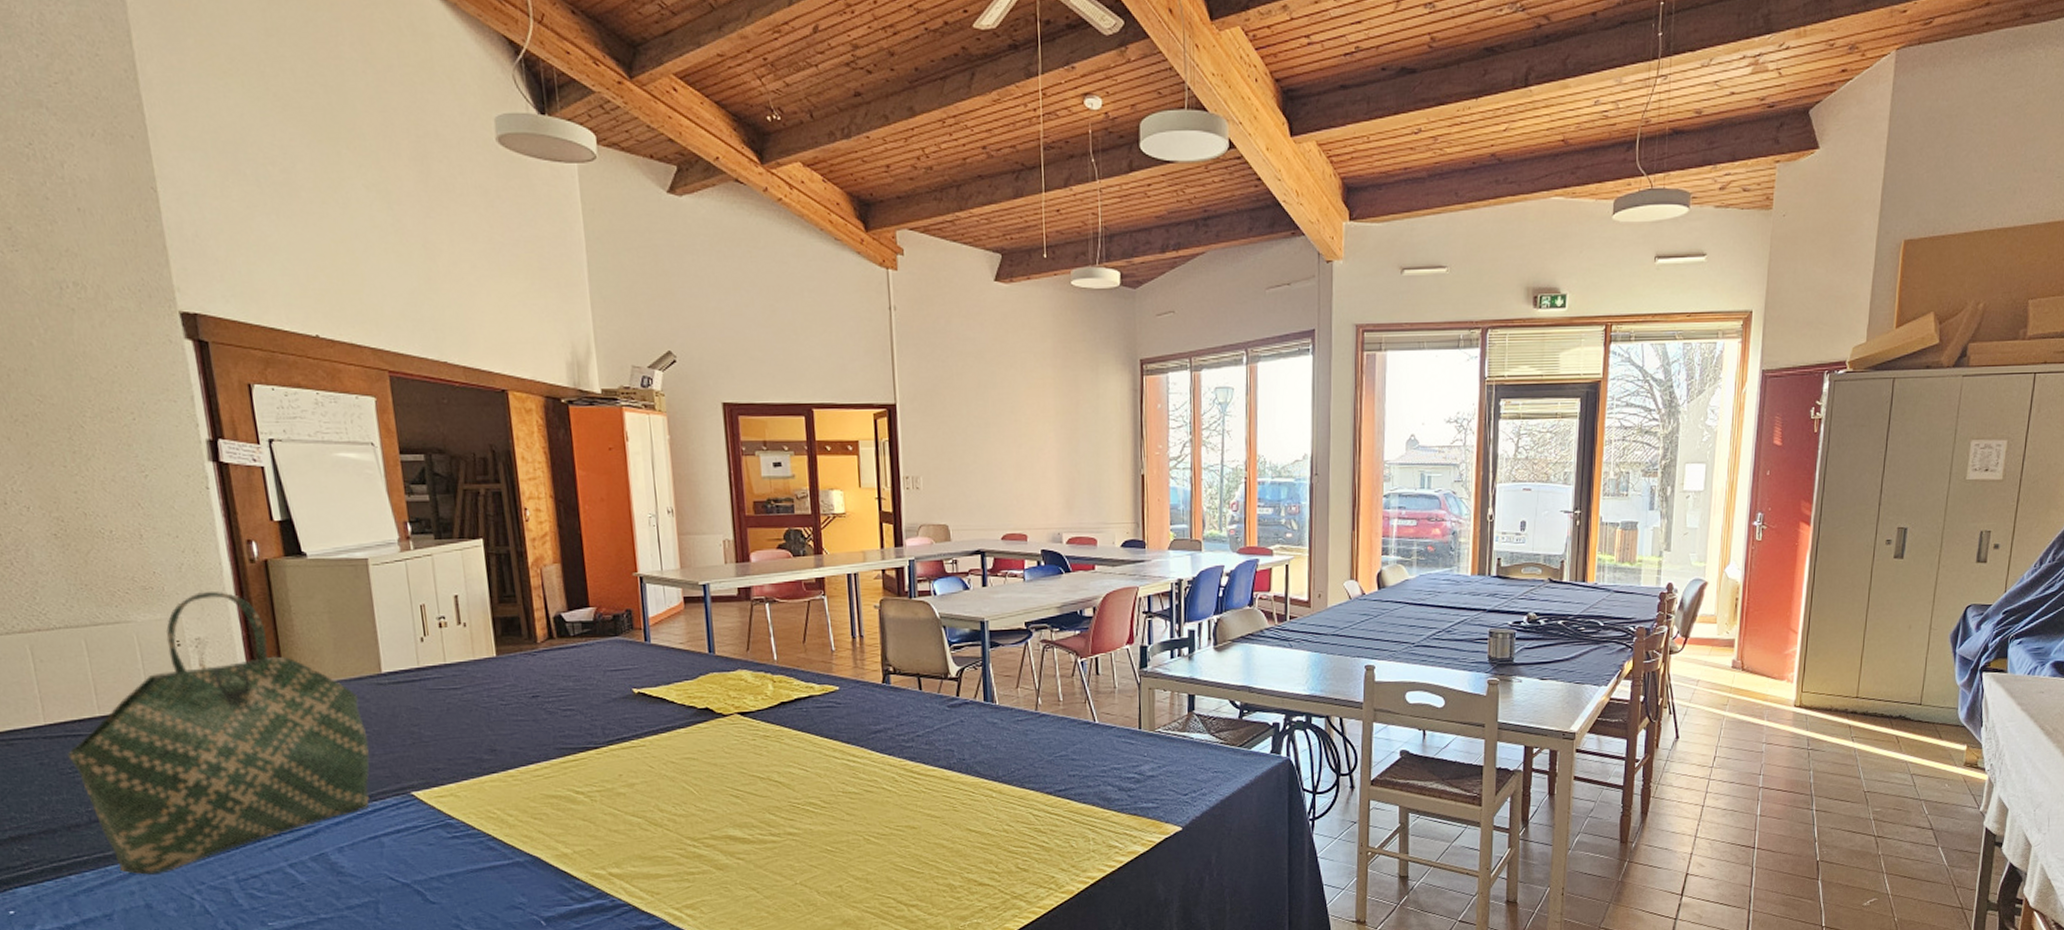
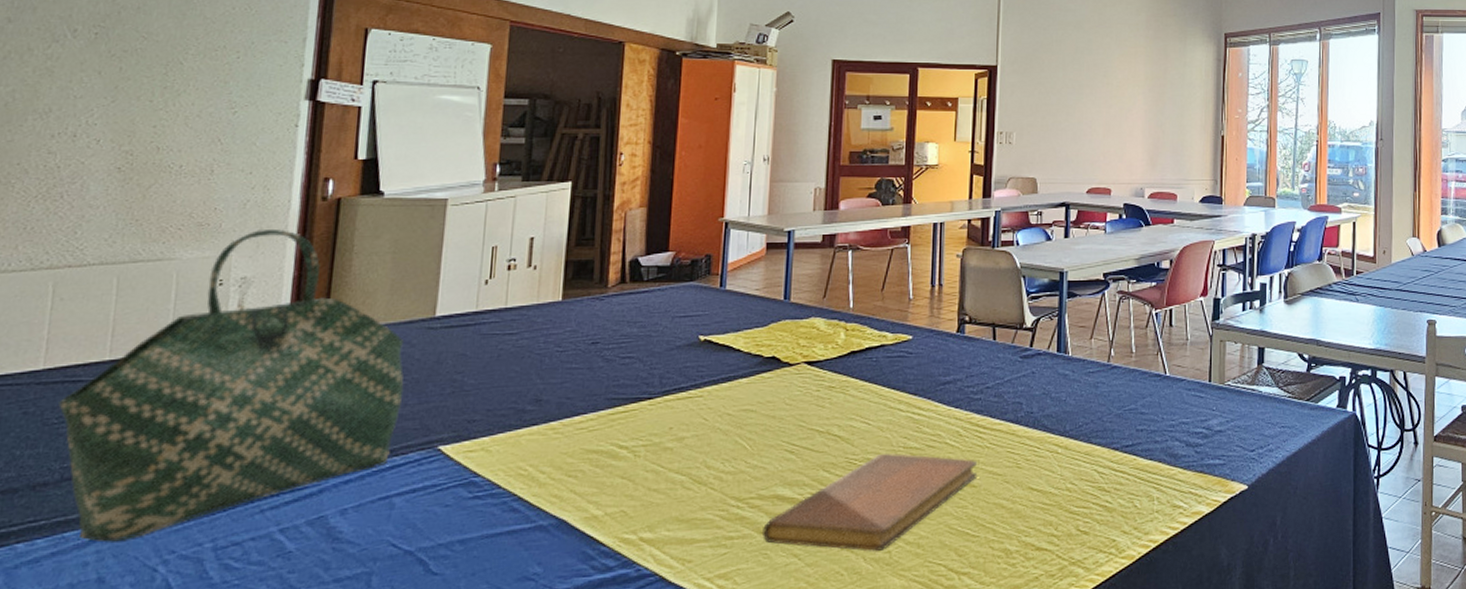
notebook: none [720,798,917,886] -> present [763,453,978,552]

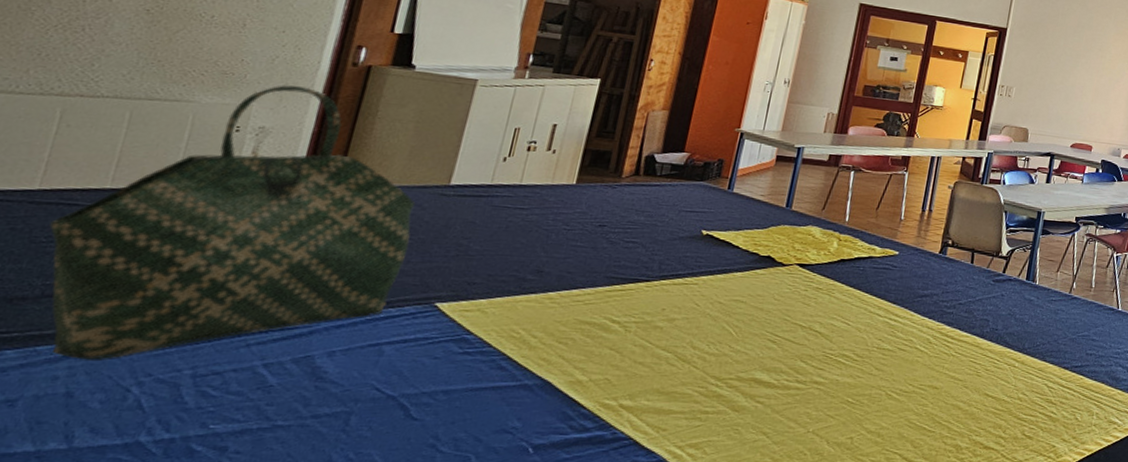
notebook: present [763,453,978,552] -> none [736,352,942,436]

